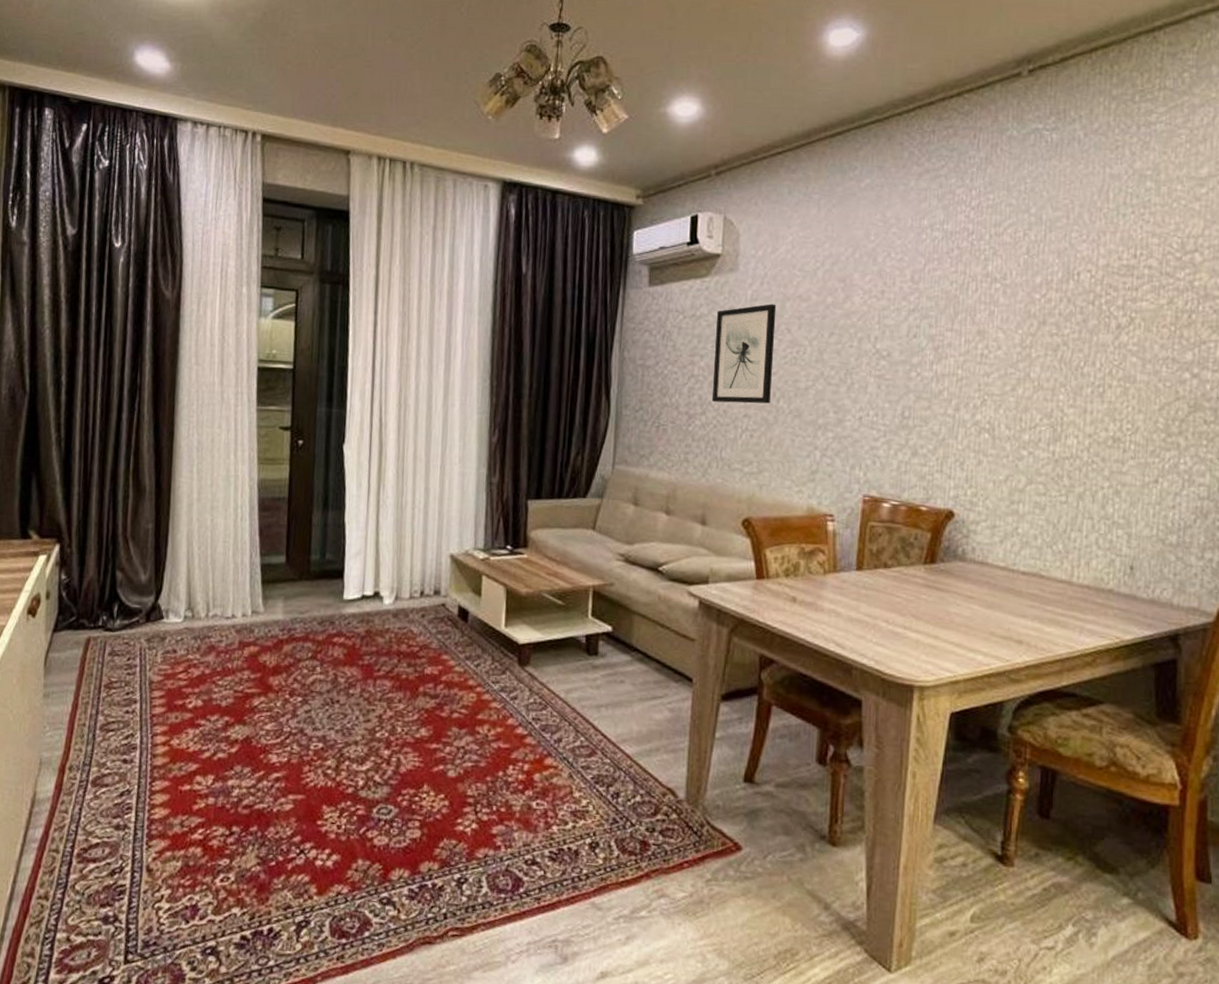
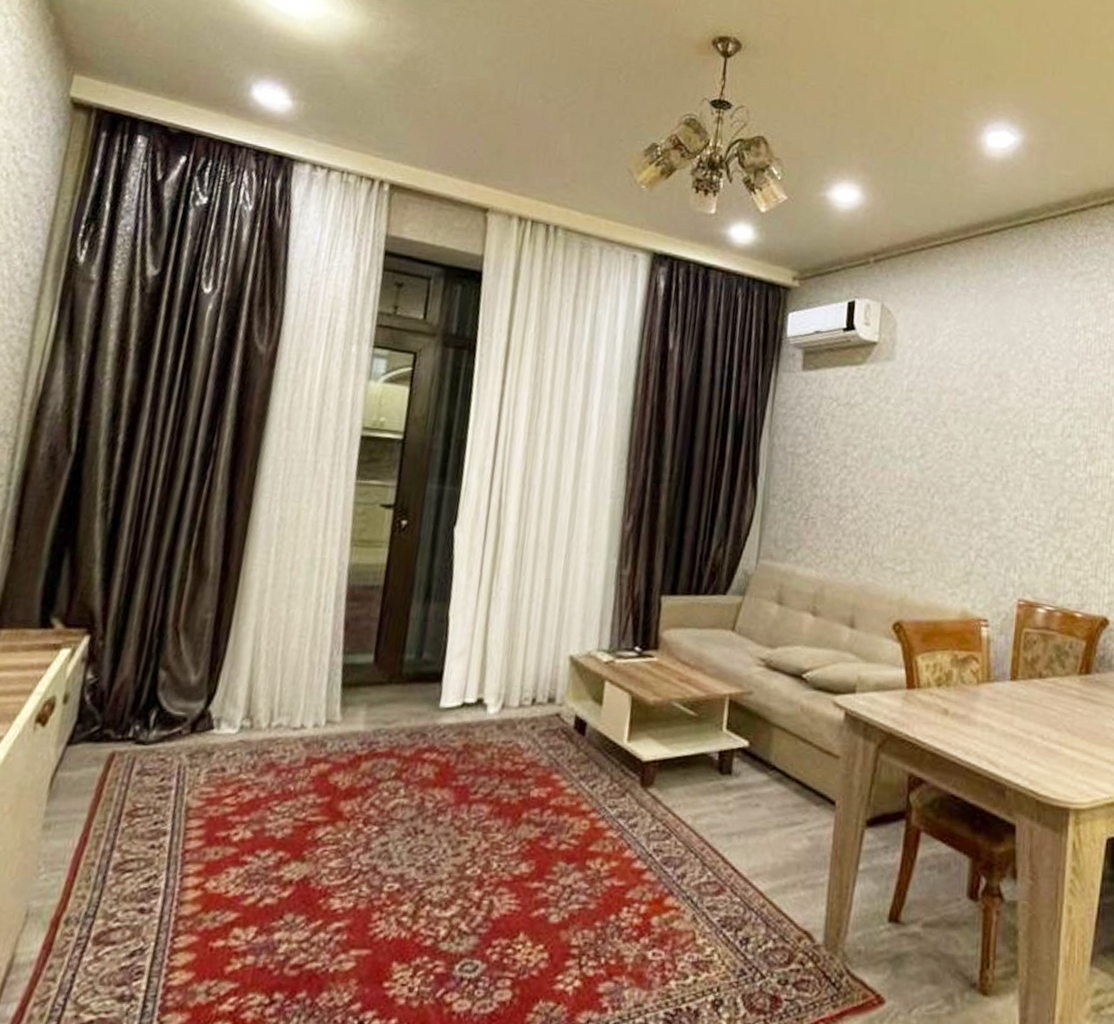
wall art: present [711,304,777,404] -> none [864,395,933,499]

